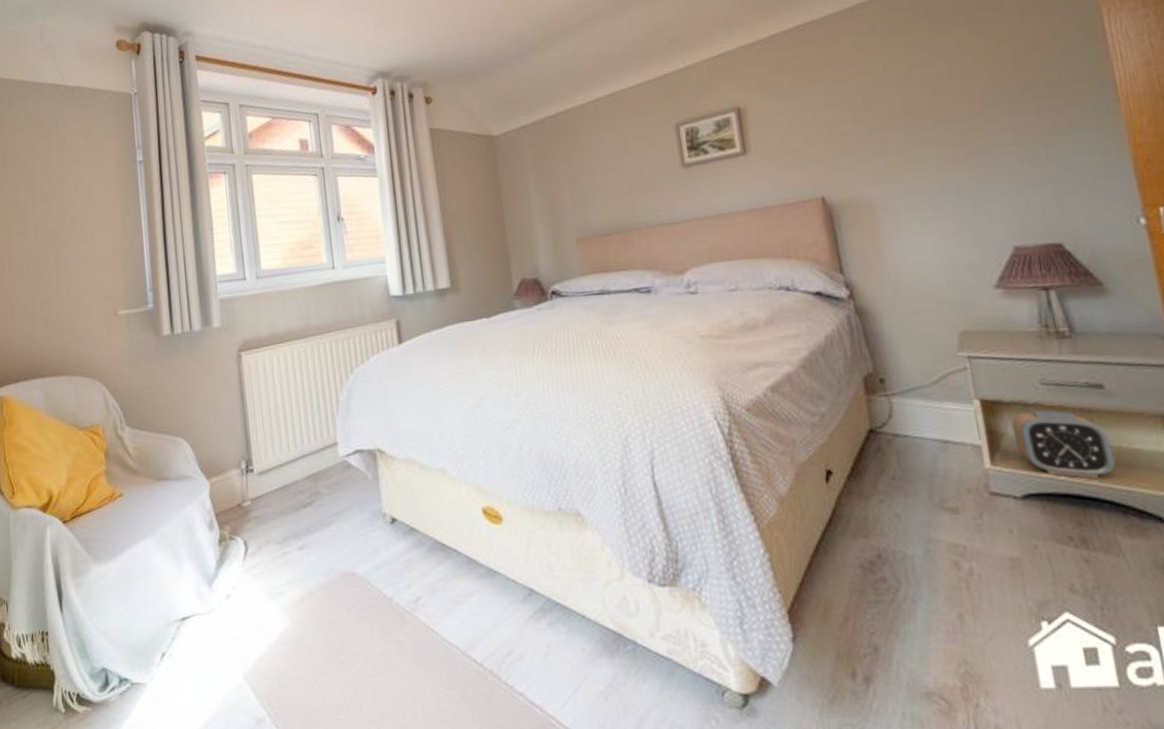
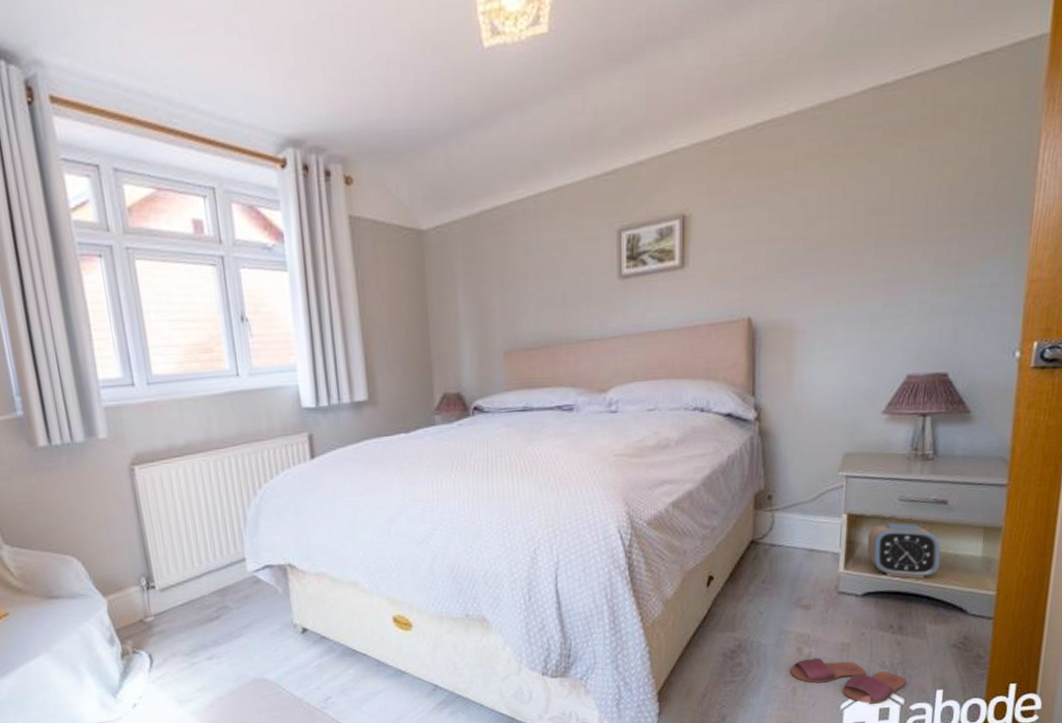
slippers: none [950,575,1111,641] -> present [790,657,906,704]

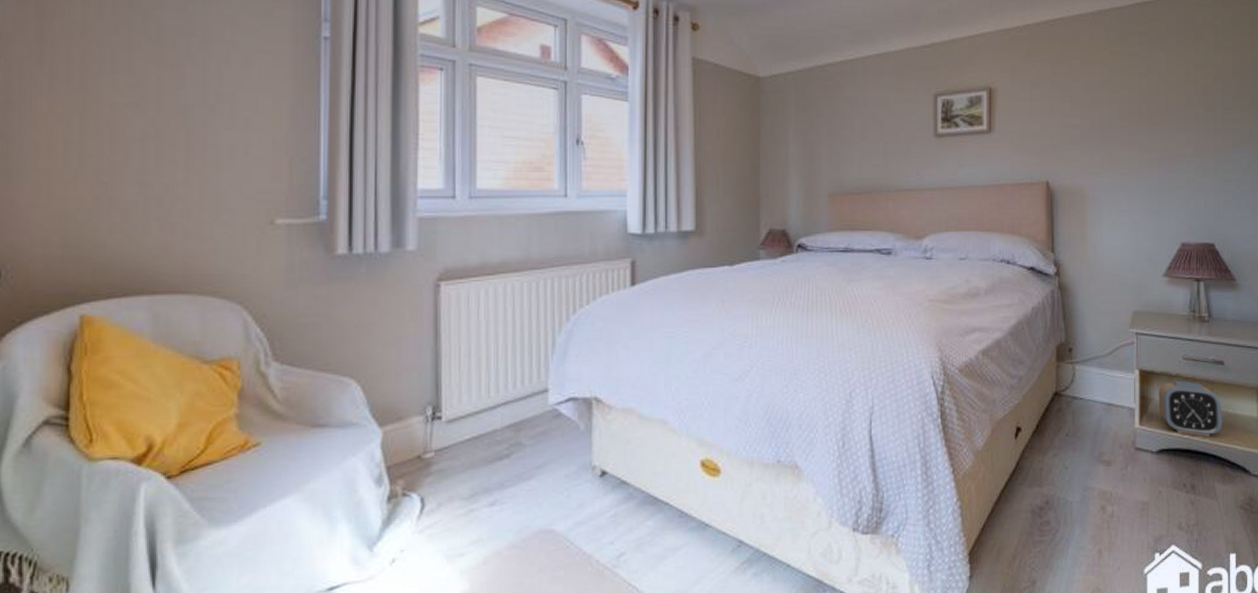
slippers: present [790,657,906,704] -> none [1095,516,1202,568]

